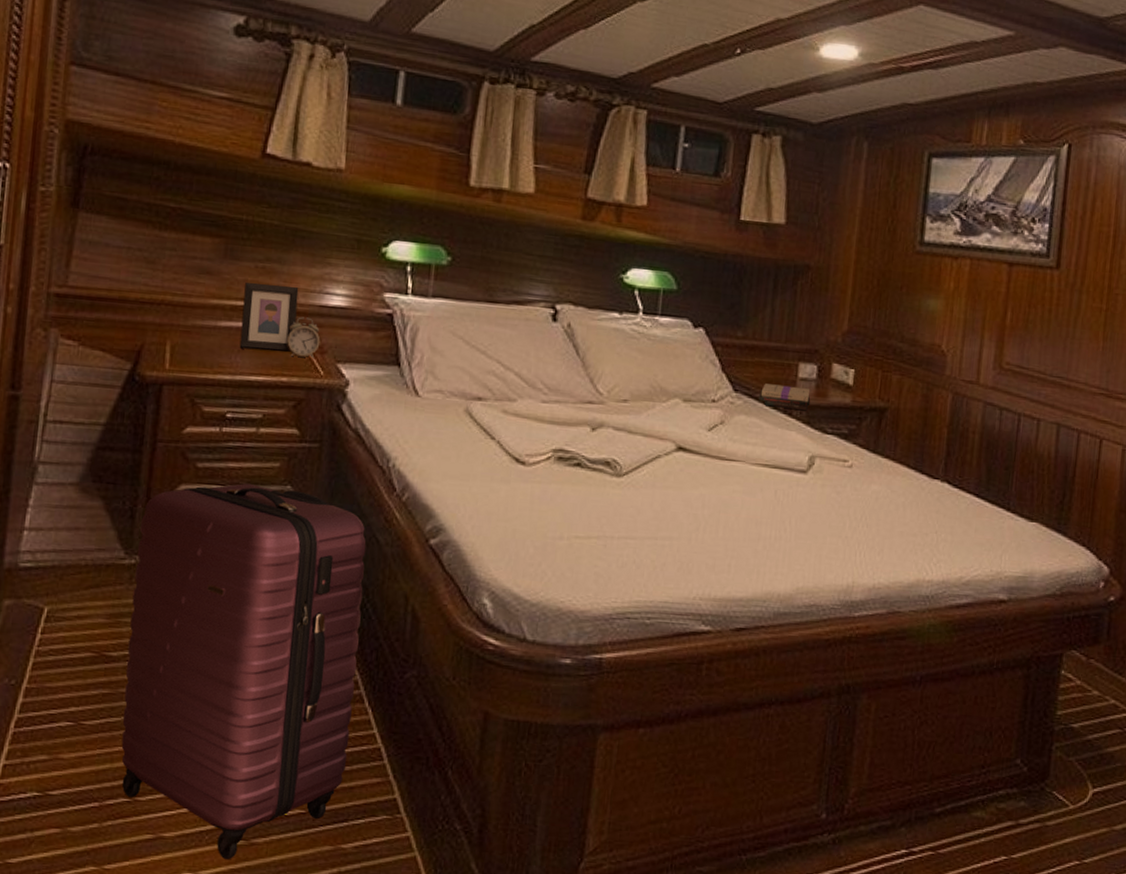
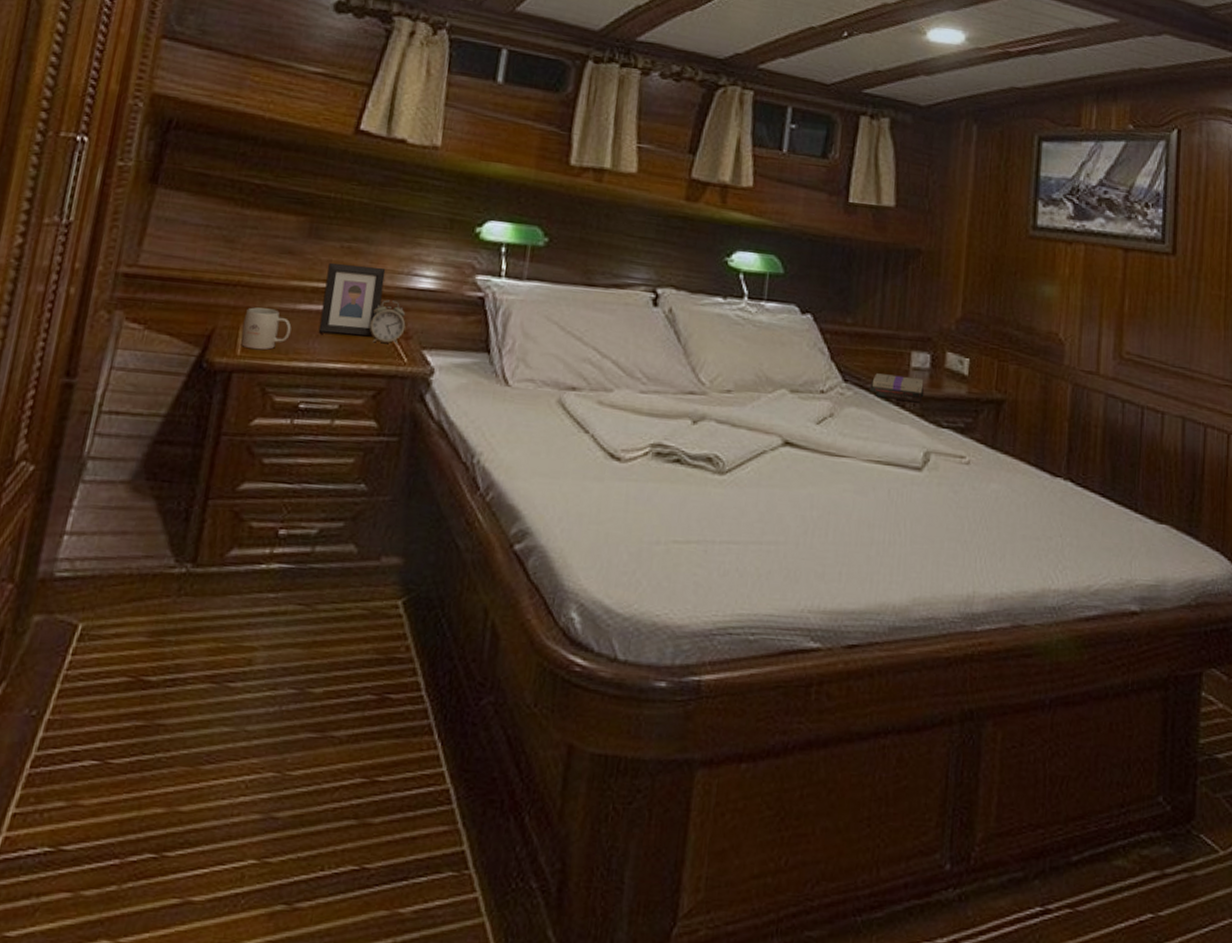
suitcase: present [121,483,366,859] -> none [149,481,445,929]
mug: none [168,324,214,364] -> present [241,307,292,350]

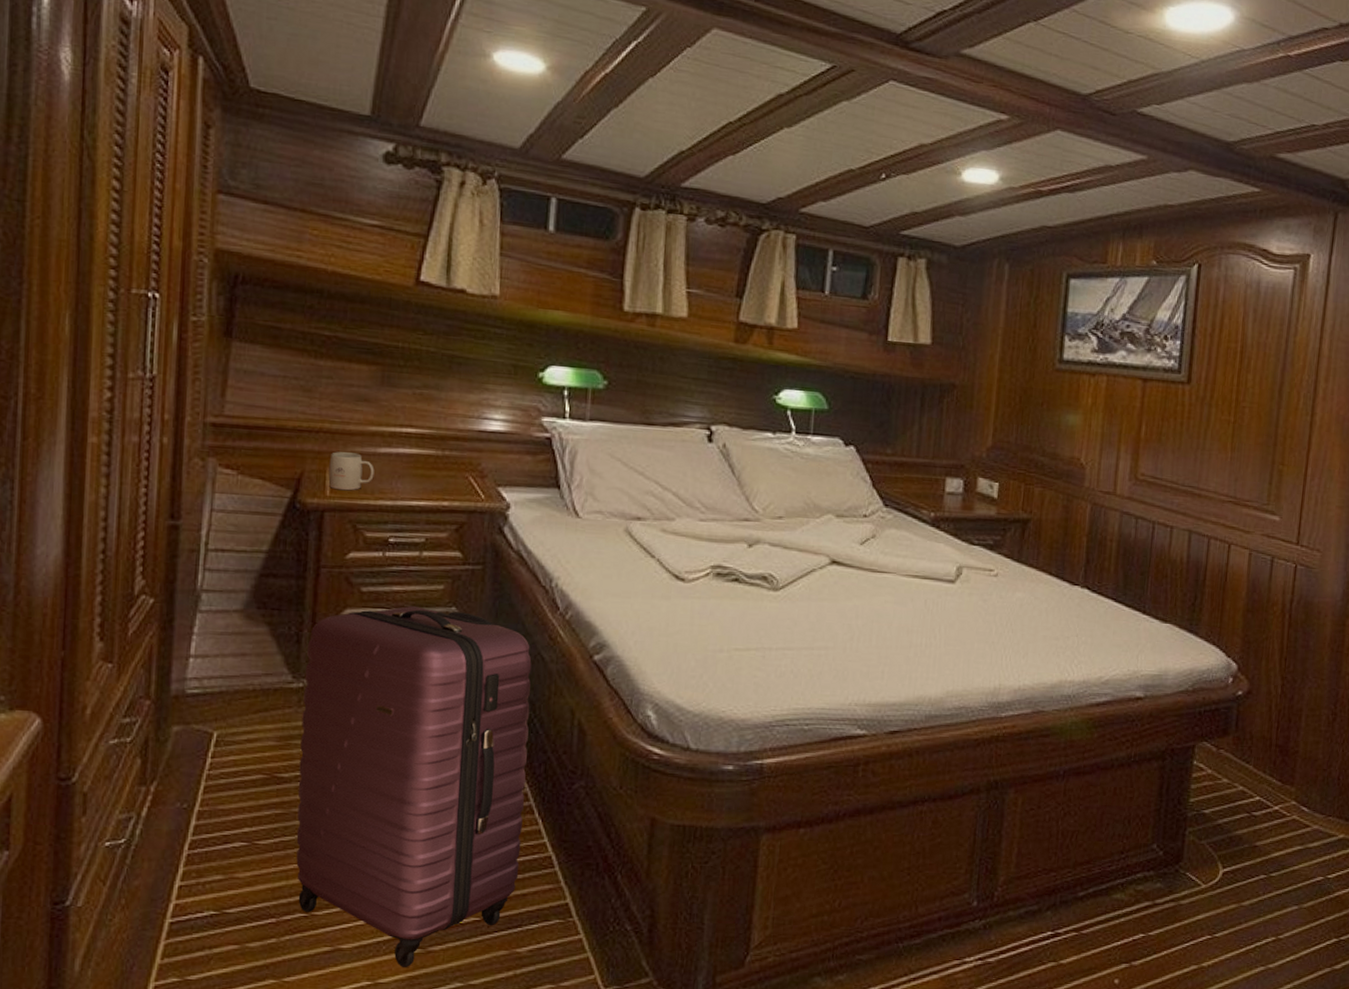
suitcase: none [149,481,445,929] -> present [296,605,532,967]
picture frame: present [318,262,386,337] -> none [399,408,457,477]
alarm clock: present [369,300,406,344] -> none [446,442,480,483]
books: present [870,373,924,403] -> none [908,498,958,524]

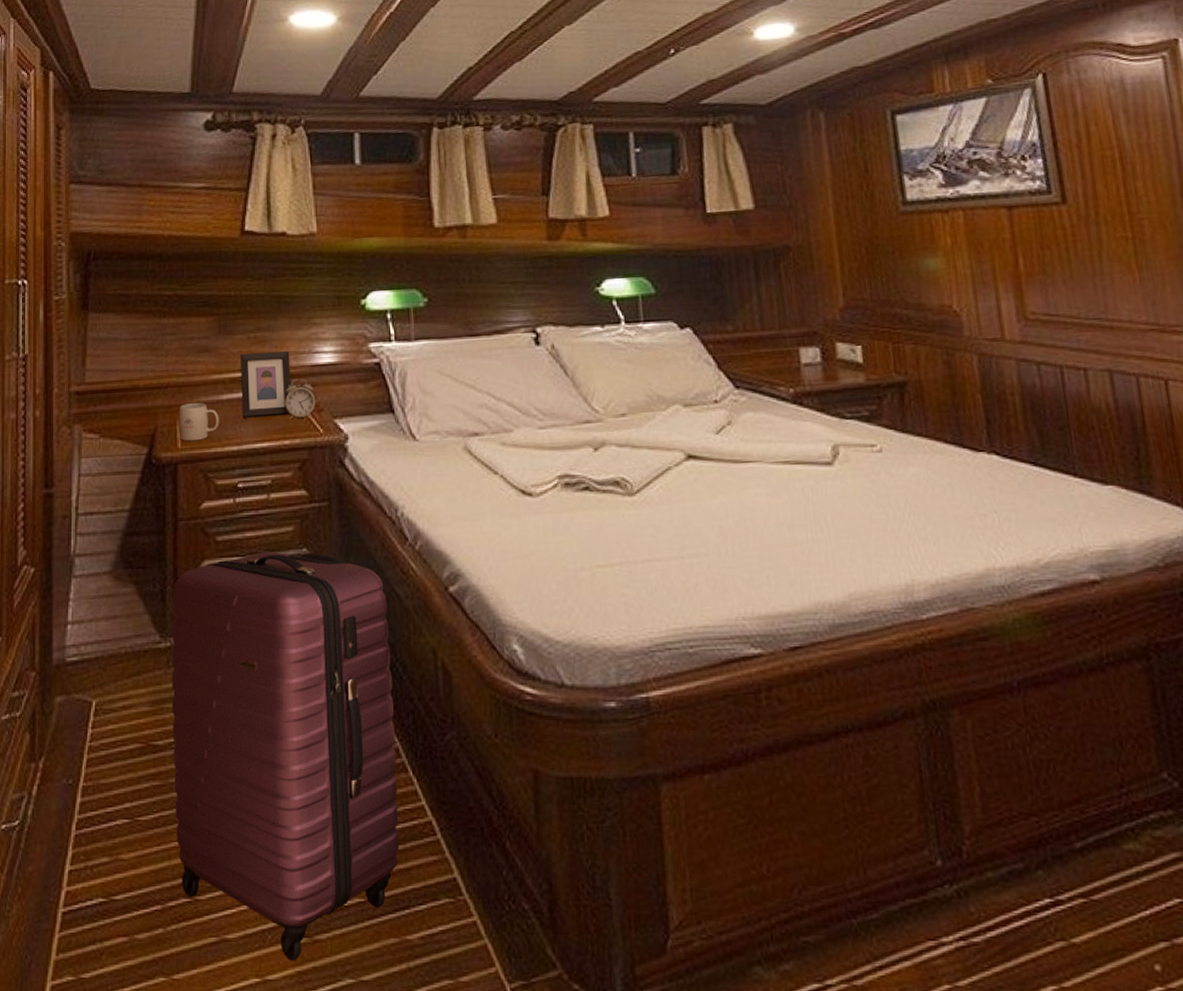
picture frame: none [399,408,457,477] -> present [240,351,291,418]
alarm clock: none [446,442,480,483] -> present [284,378,316,420]

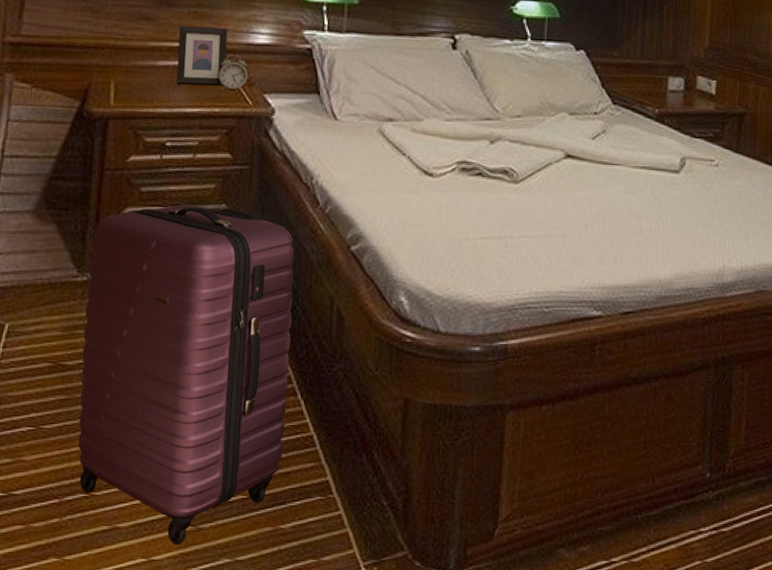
mug: present [178,403,219,442] -> none [112,65,154,100]

